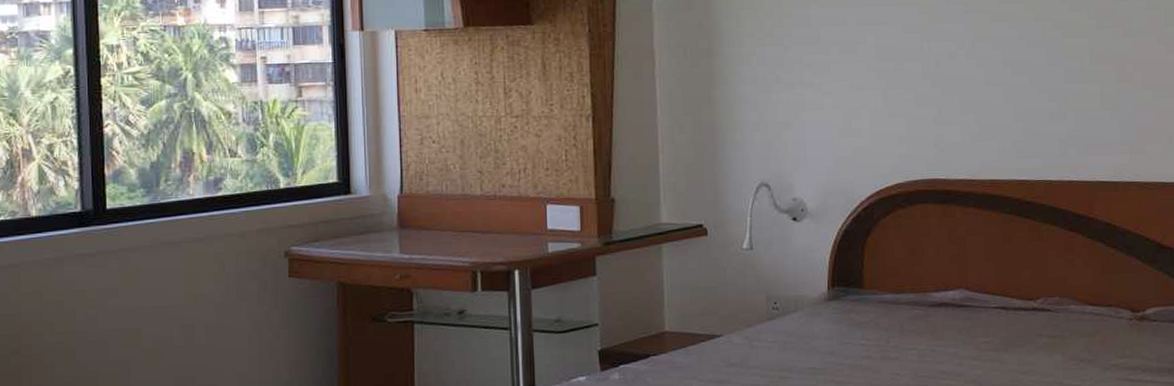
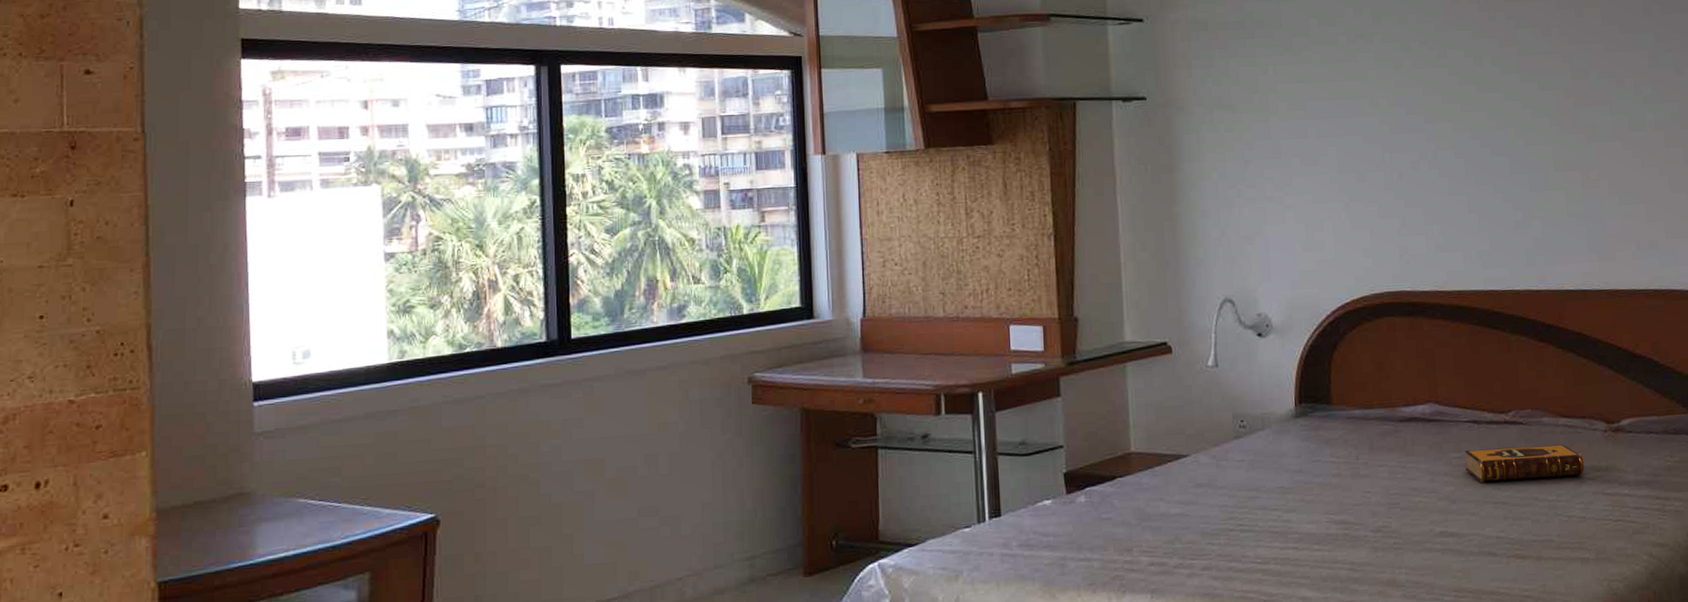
hardback book: none [992,331,1109,367] -> present [1464,444,1585,482]

